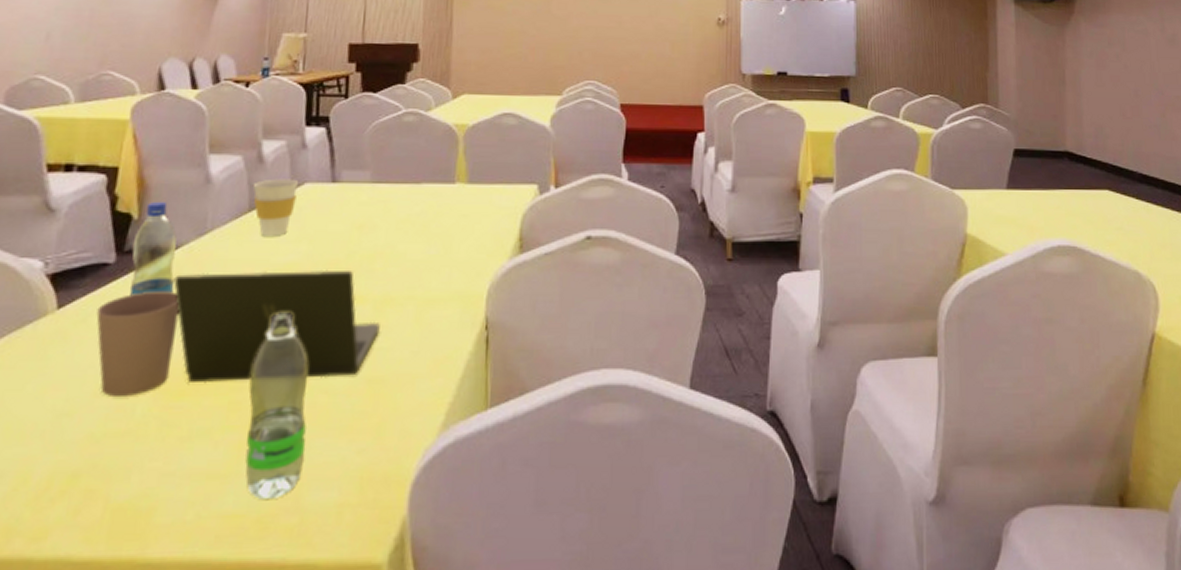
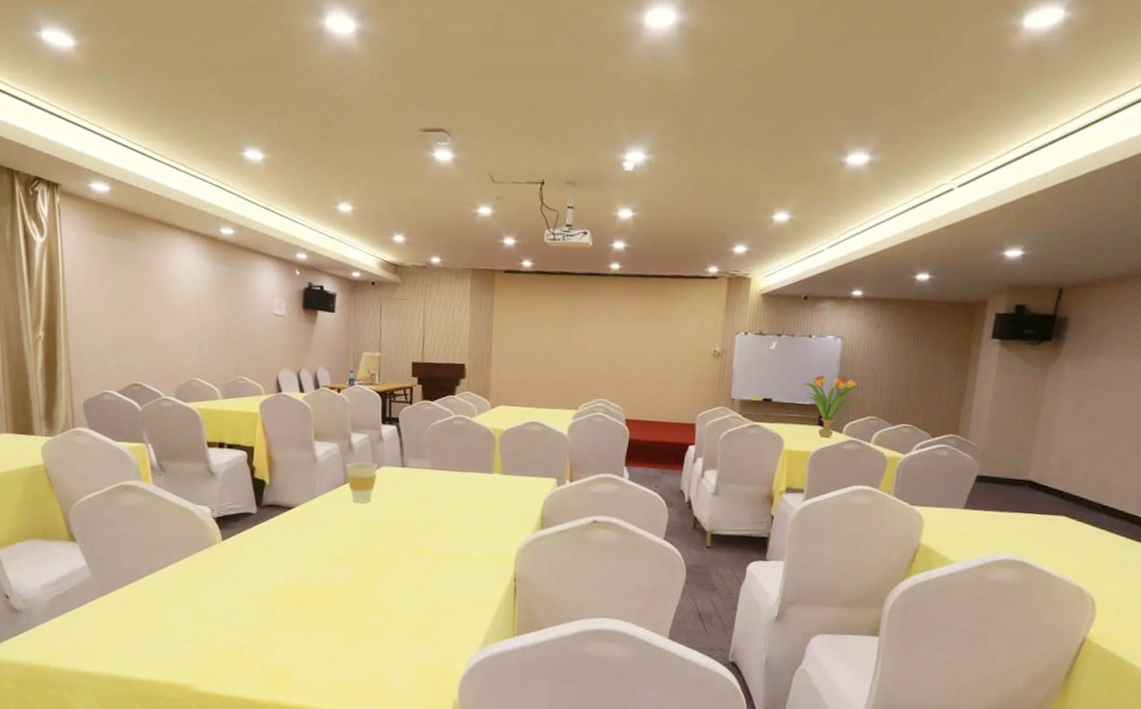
dixie cup: present [96,290,180,396] -> none [247,534,301,602]
bottle: present [130,201,177,296] -> none [267,472,297,537]
laptop: present [173,269,380,384] -> none [295,524,438,604]
bottle: present [245,313,308,501] -> none [348,556,389,678]
flower arrangement: none [820,43,883,115] -> present [804,375,861,438]

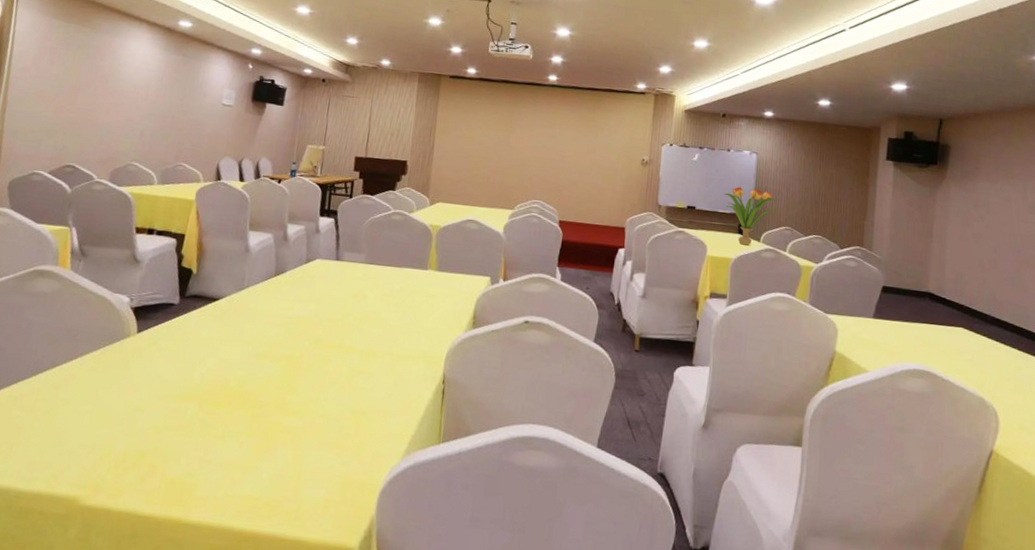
cup: present [346,461,378,504] -> none [278,253,312,298]

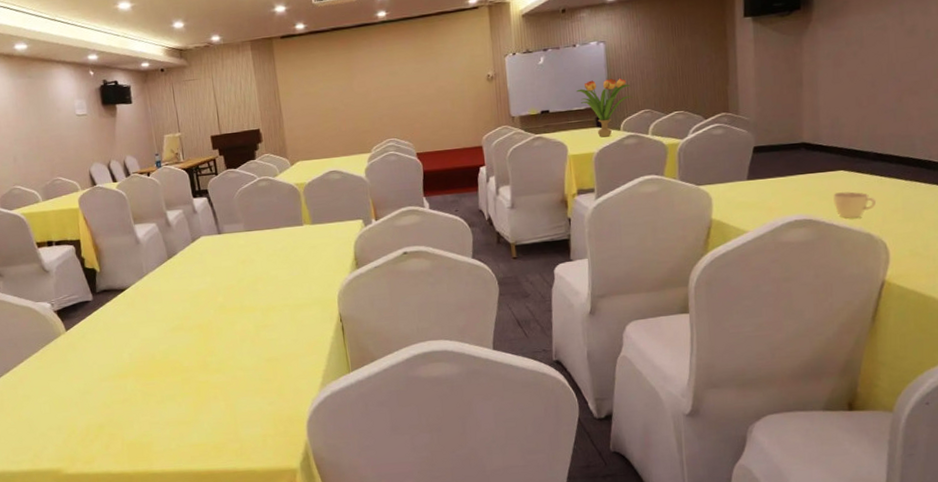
cup: none [951,349,990,380] -> present [833,191,876,219]

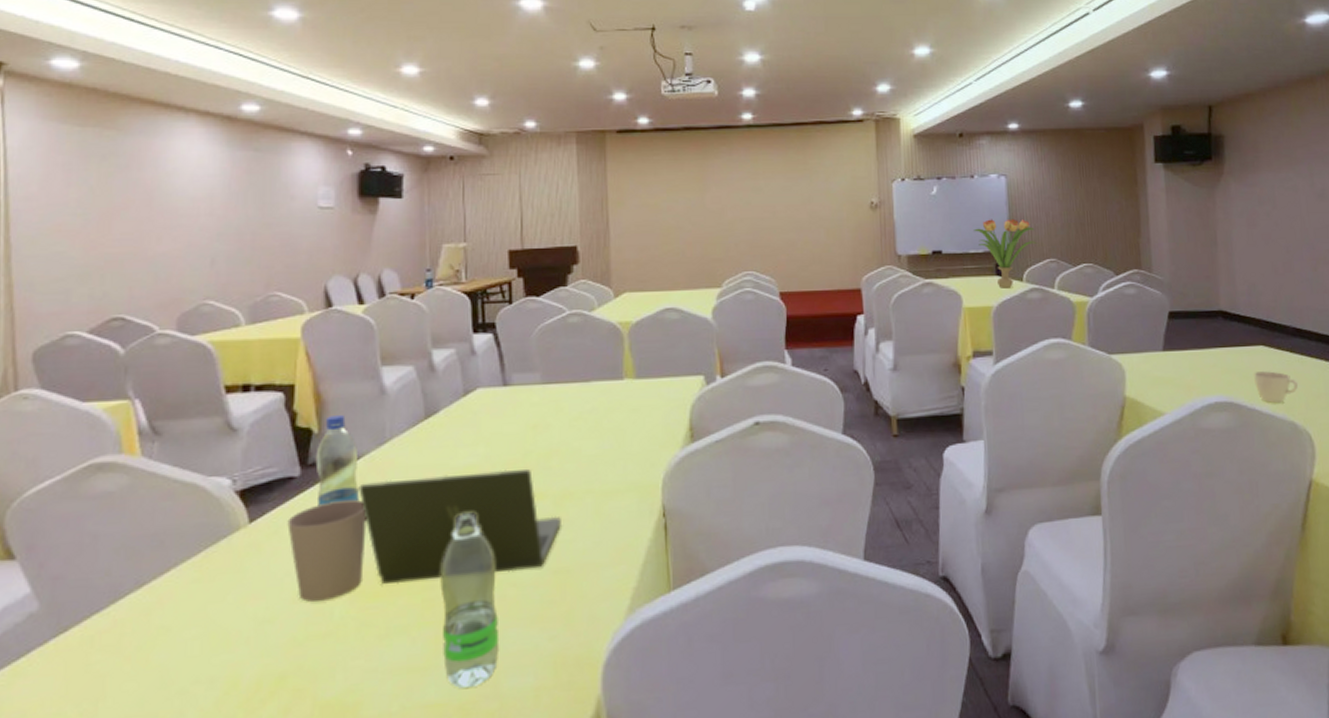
dixie cup: none [89,314,142,380] -> present [287,499,367,602]
bottle: none [100,258,133,319] -> present [315,414,360,506]
laptop: none [131,291,269,369] -> present [358,469,561,584]
bottle: none [191,321,236,435] -> present [440,513,500,689]

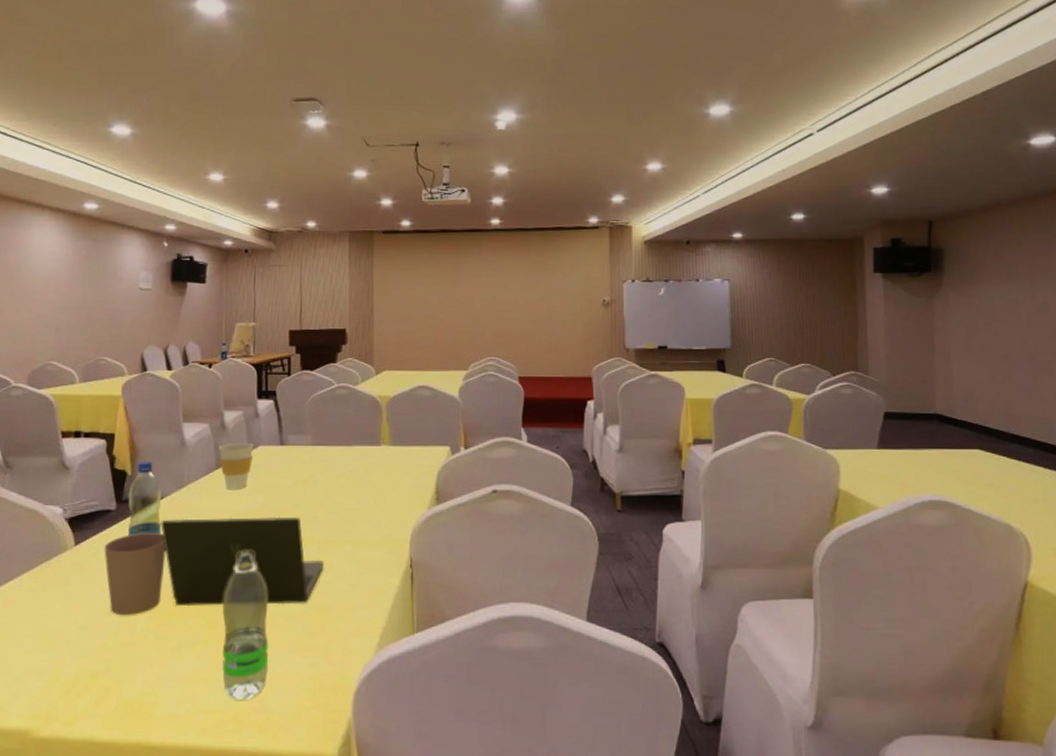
cup: none [426,385,472,443] -> present [218,442,255,491]
flower arrangement: present [974,218,1037,289] -> none [698,319,757,383]
cup: present [1254,371,1298,404] -> none [969,474,1014,506]

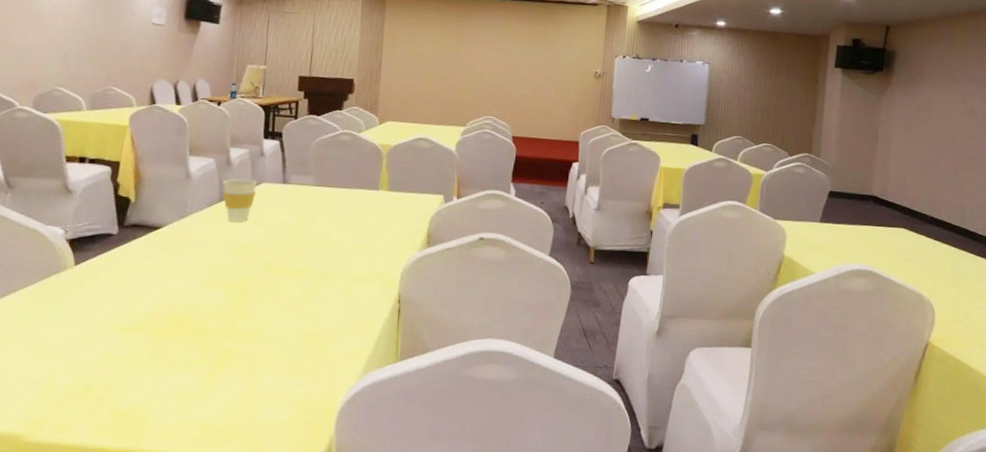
dixie cup: present [104,532,166,615] -> none [103,256,166,333]
bottle: present [128,460,162,536] -> none [129,189,164,260]
laptop: present [160,516,324,607] -> none [161,246,318,331]
bottle: present [222,551,269,701] -> none [214,280,262,416]

